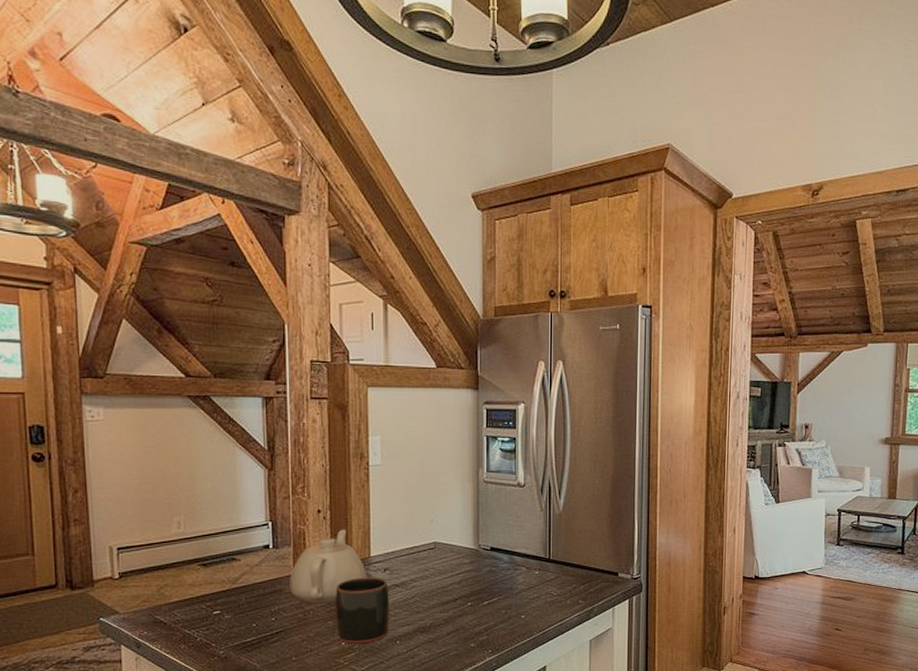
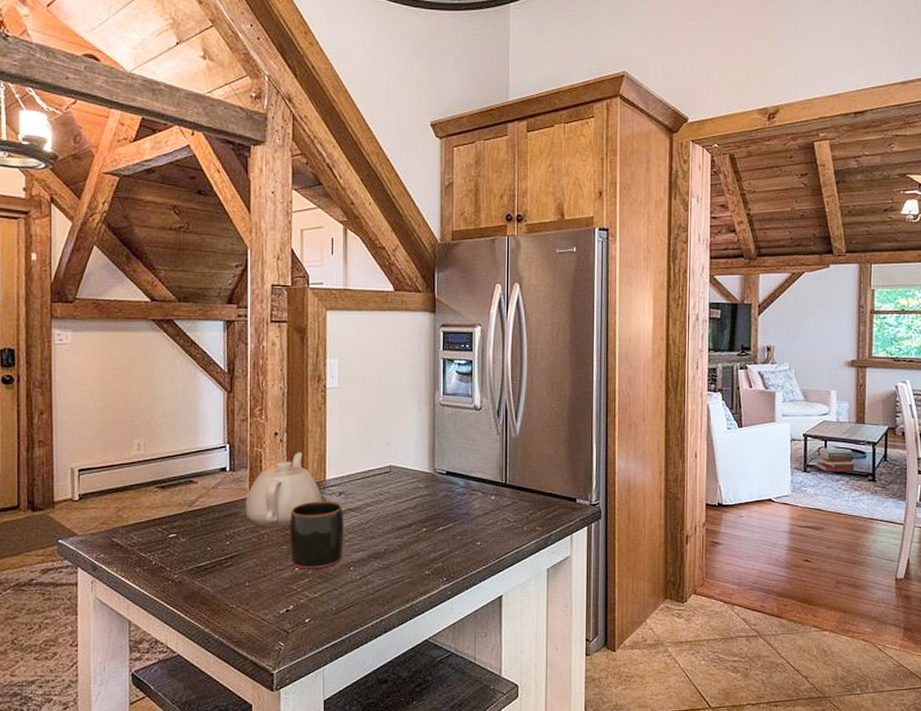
books: none [849,523,886,545] -> present [817,449,855,472]

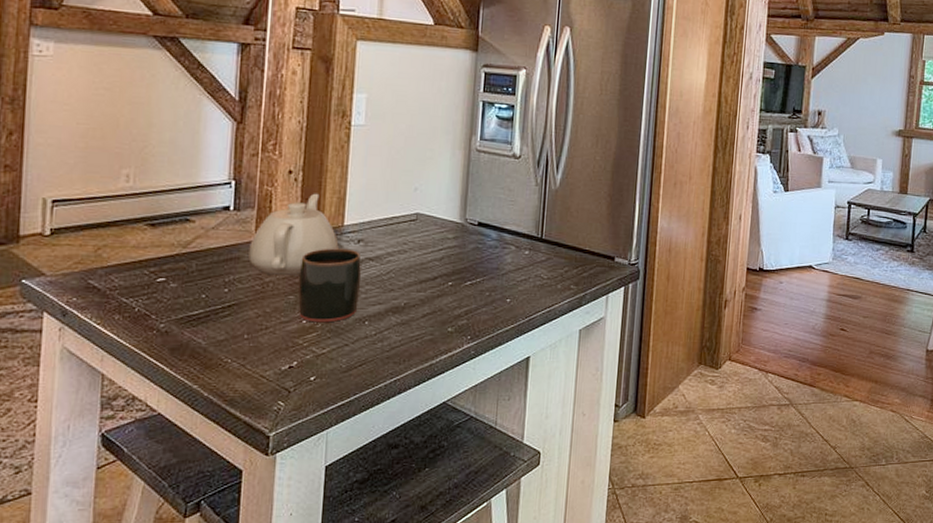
books: present [817,449,855,472] -> none [858,217,896,242]

